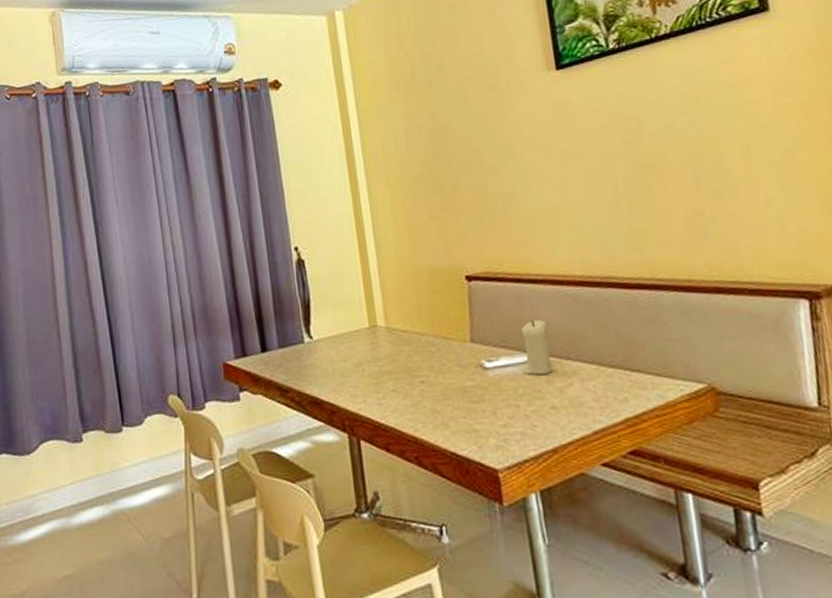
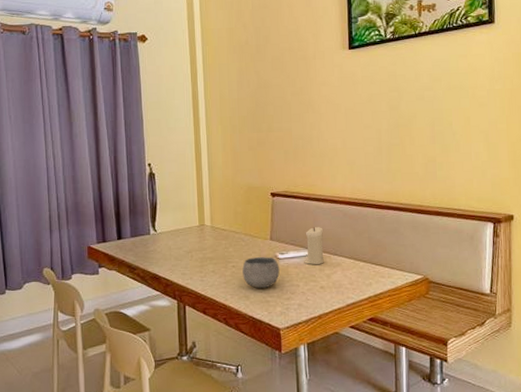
bowl: none [435,366,490,413] -> present [242,257,280,289]

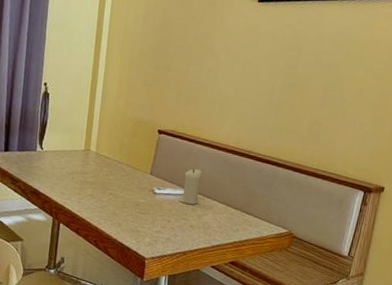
bowl: present [242,257,280,289] -> none [118,188,155,219]

